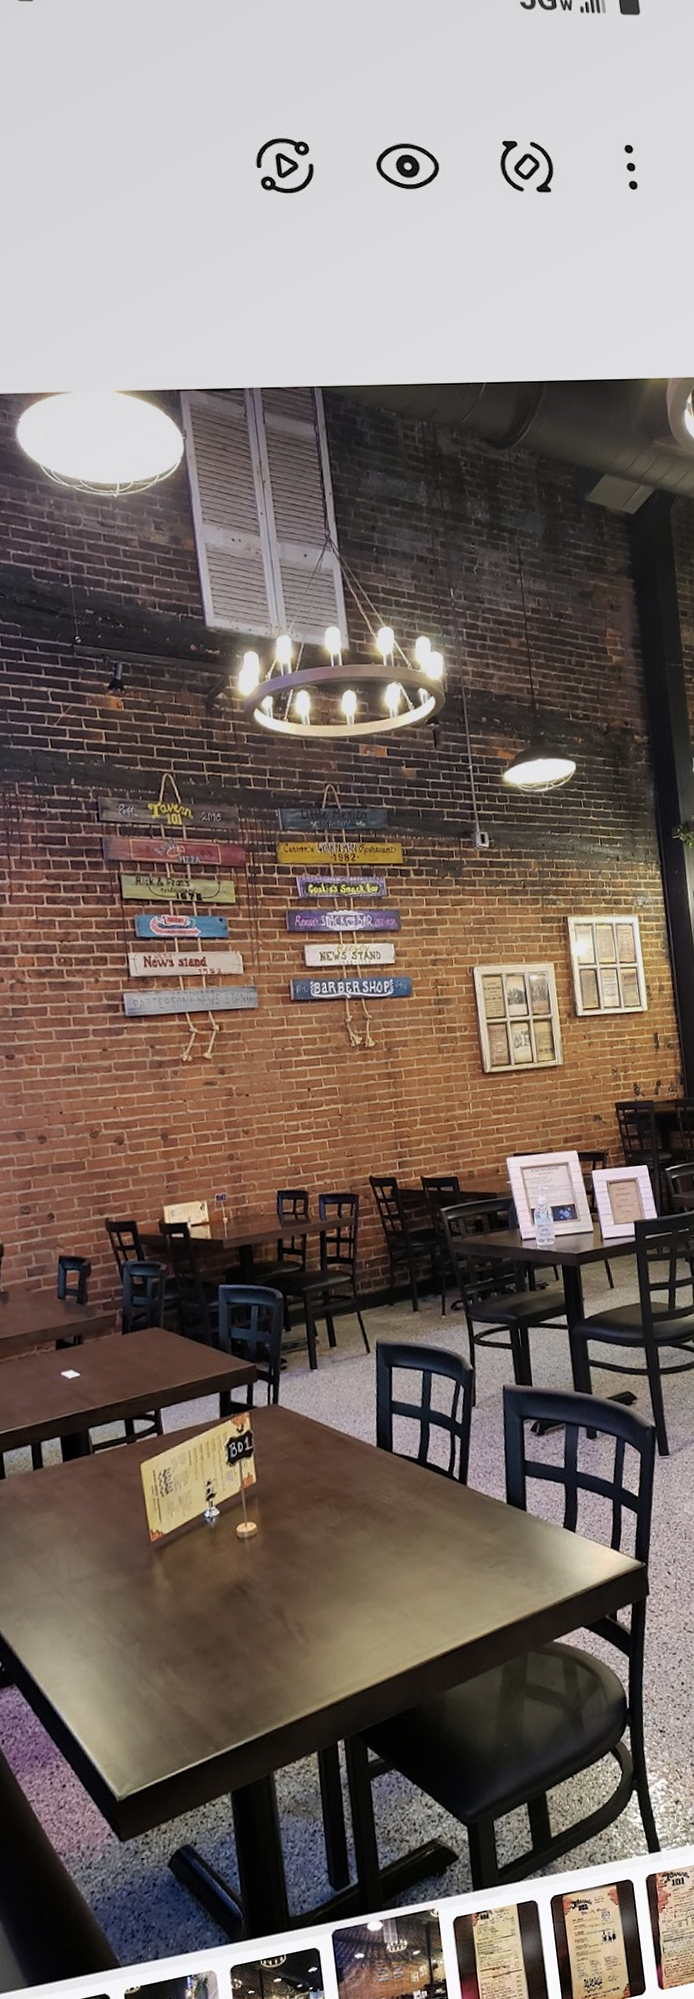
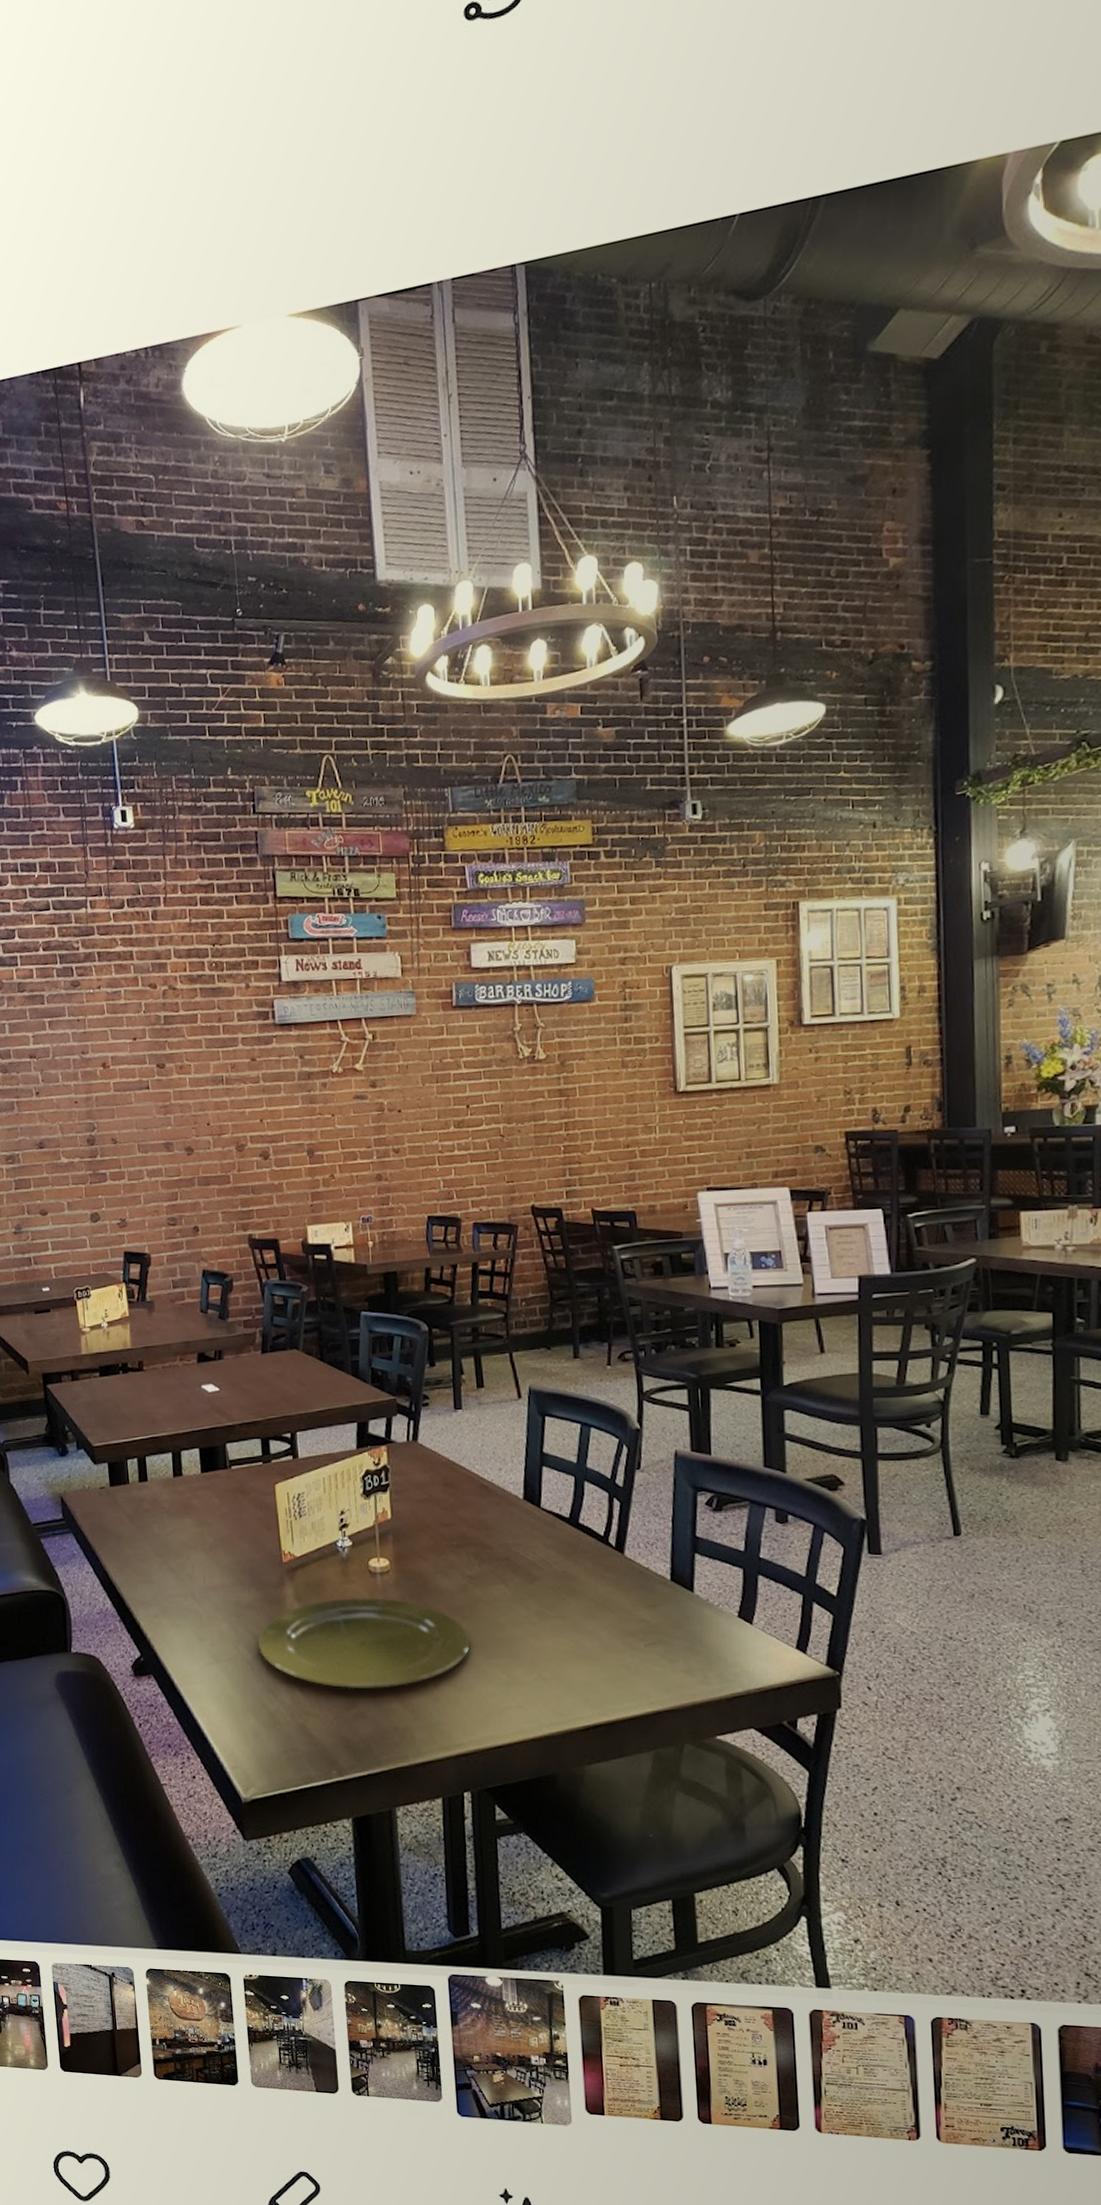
plate: none [127,1560,337,1661] -> present [257,1598,470,1690]

